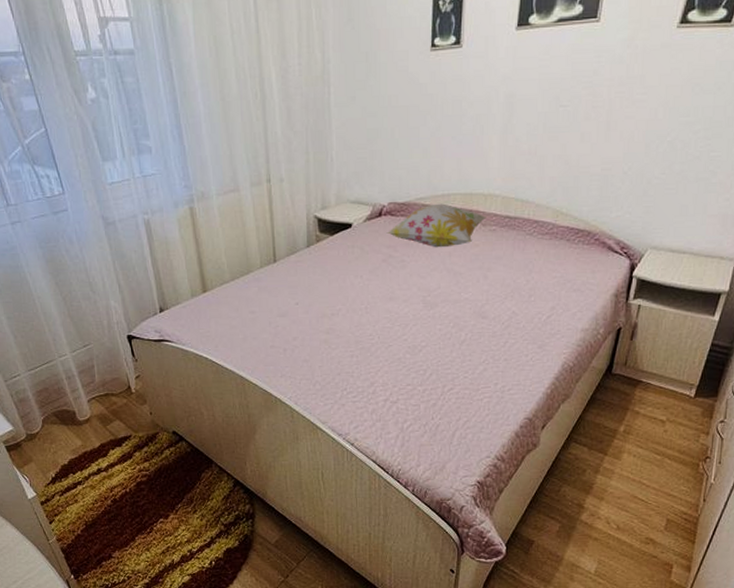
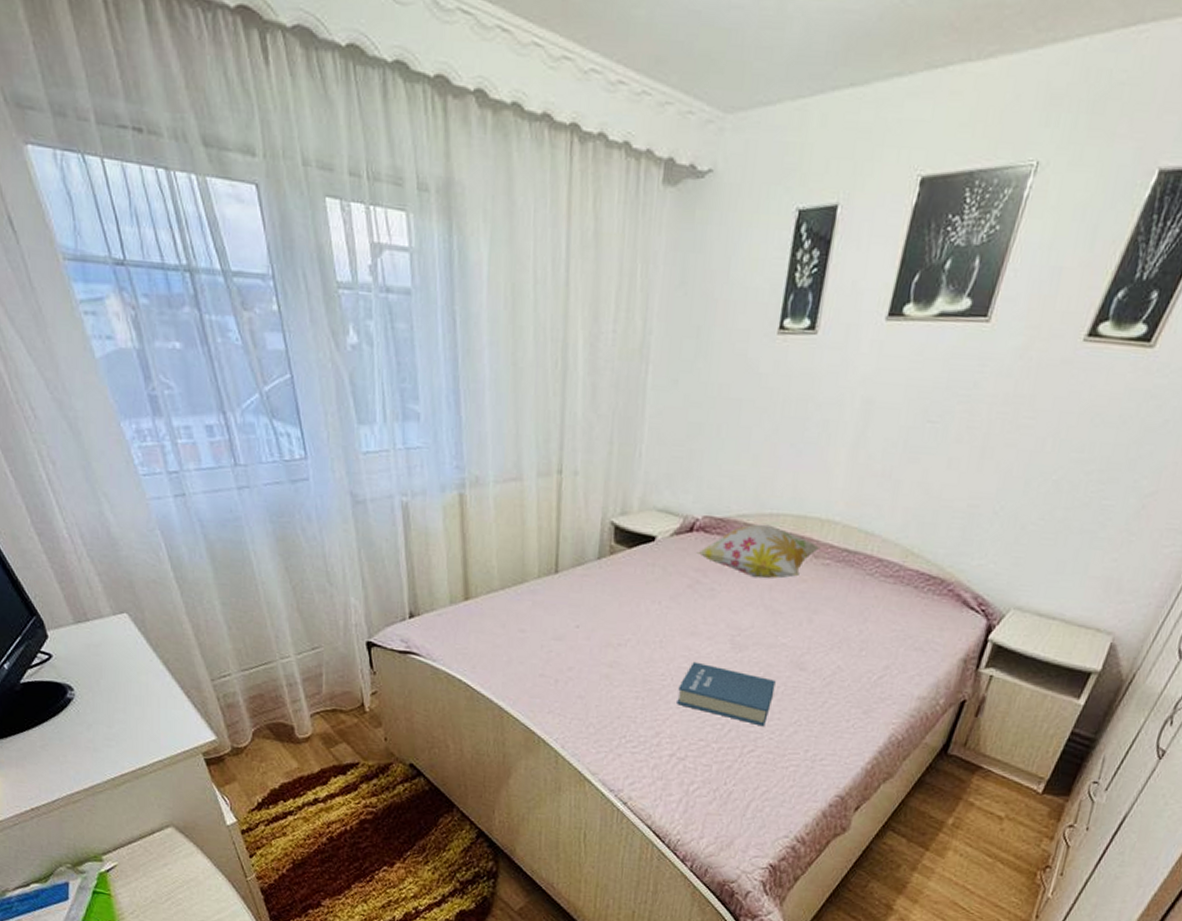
book: none [385,321,464,368] -> present [677,661,776,727]

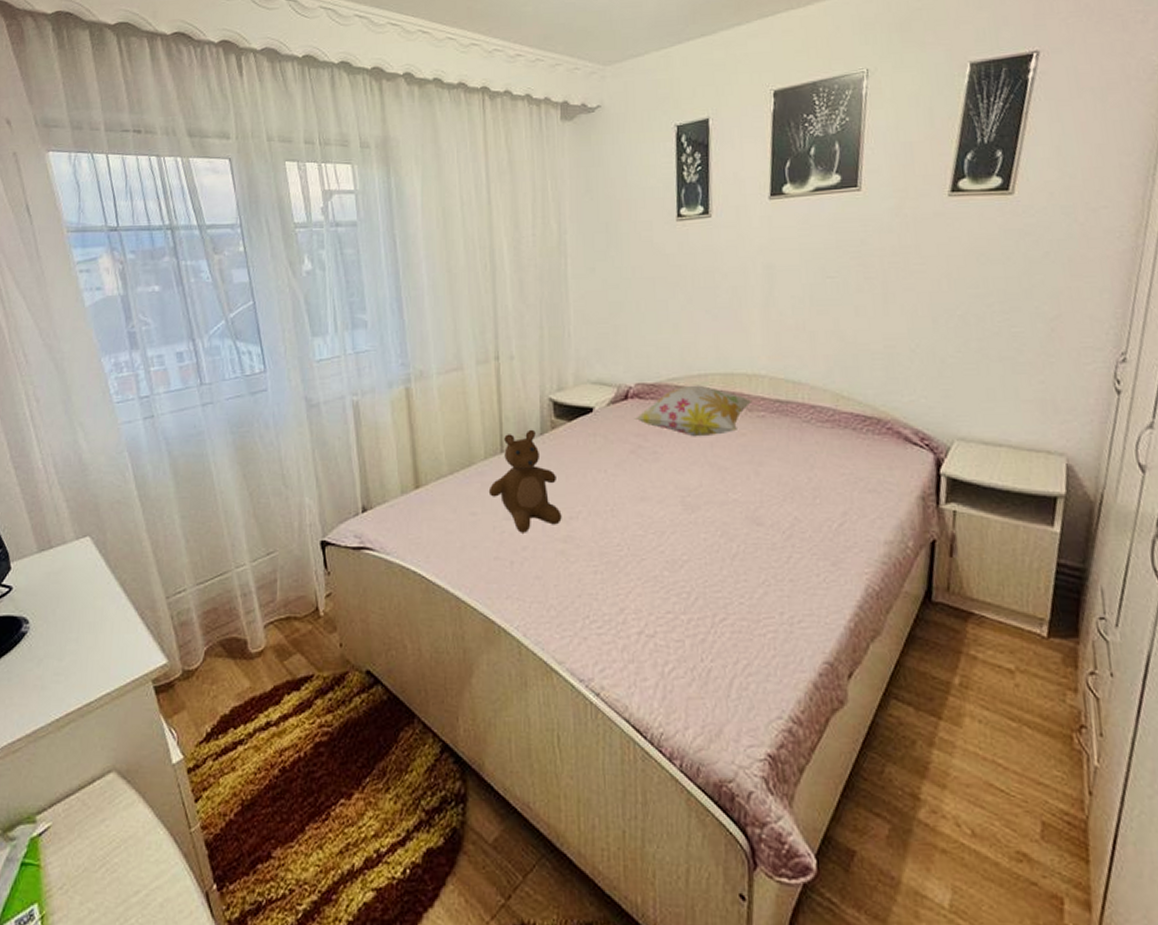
teddy bear: none [539,552,611,655] -> present [488,429,562,533]
book: present [677,661,776,727] -> none [636,527,736,591]

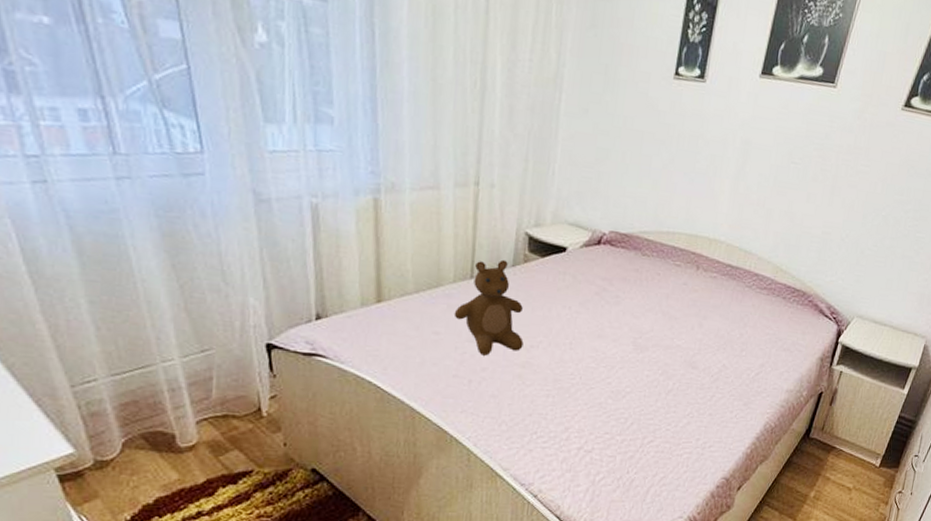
decorative pillow: present [634,385,753,437] -> none [603,240,709,289]

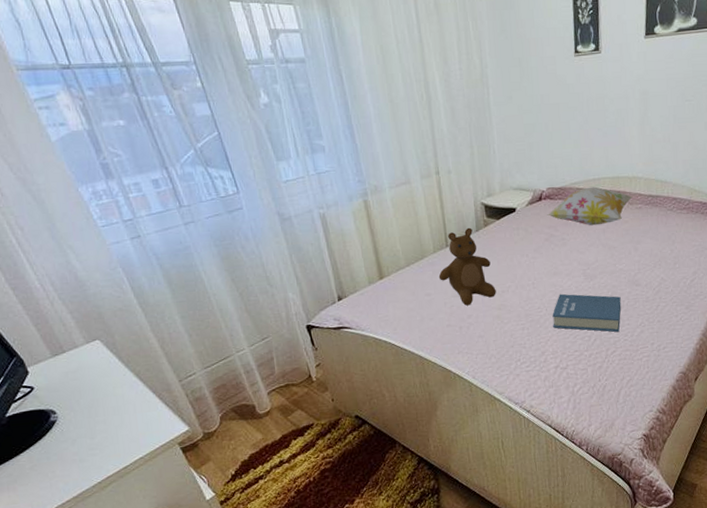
book: none [584,361,672,419] -> present [552,293,621,333]
decorative pillow: none [603,240,709,289] -> present [547,186,633,226]

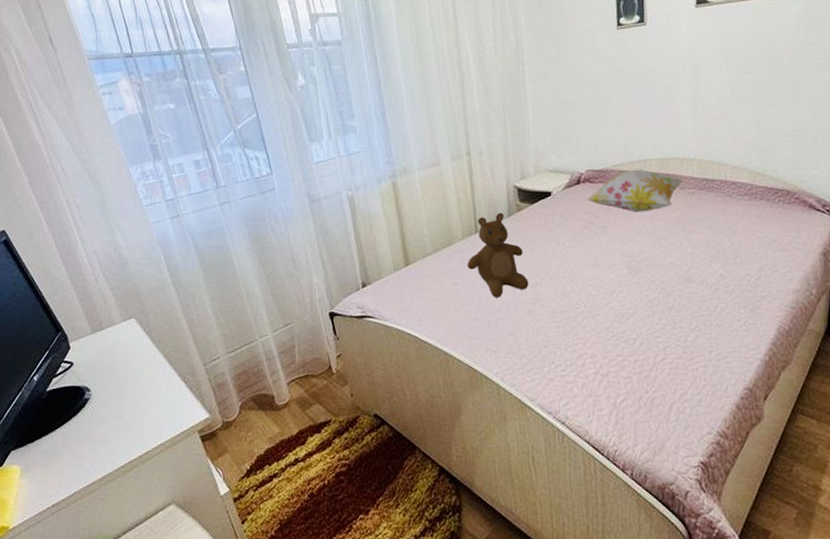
book: present [552,293,621,333] -> none [591,288,672,336]

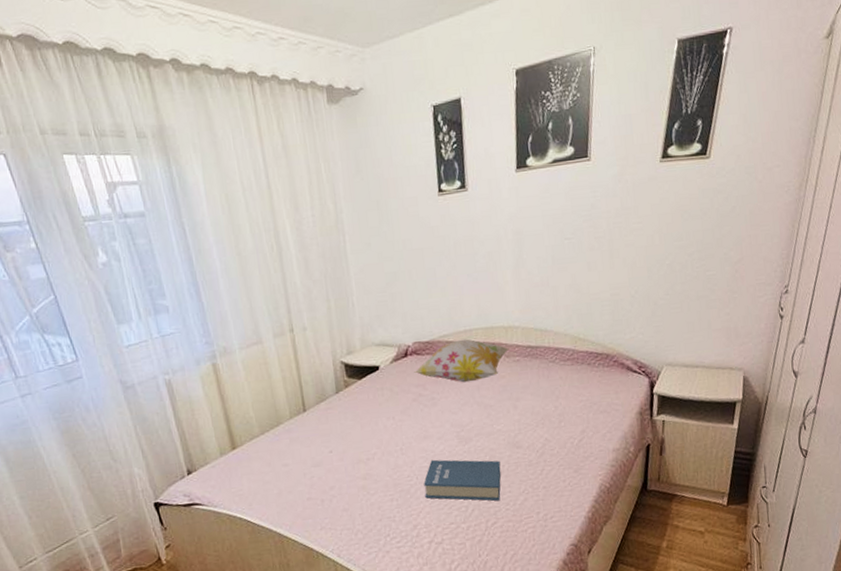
teddy bear: present [467,212,529,298] -> none [296,389,361,476]
book: none [591,288,672,336] -> present [424,459,501,501]

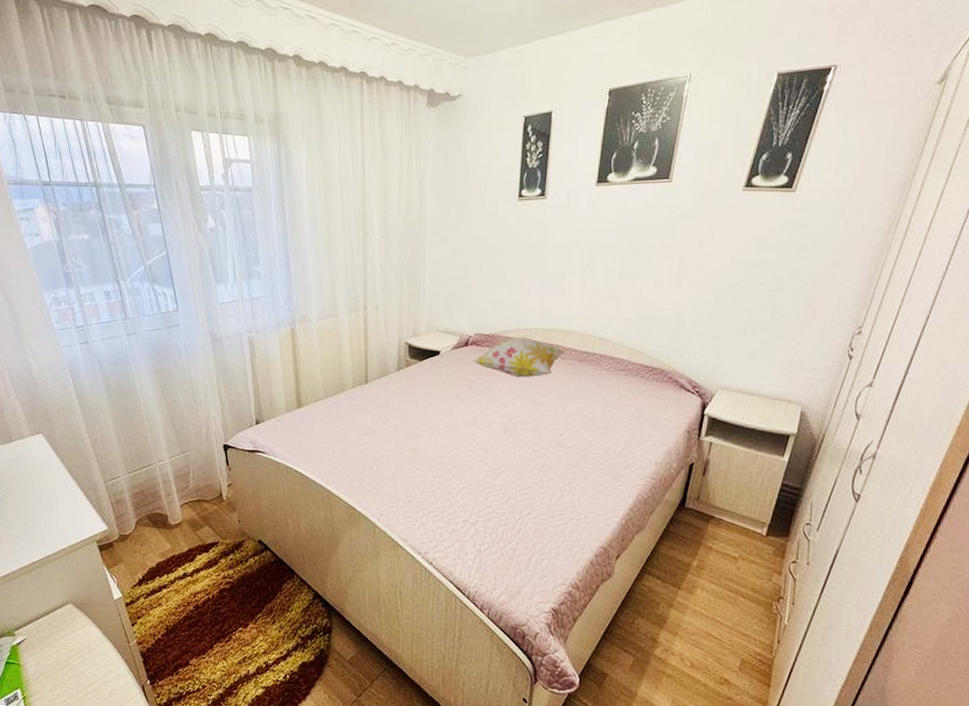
book: present [424,459,501,501] -> none [466,445,542,494]

